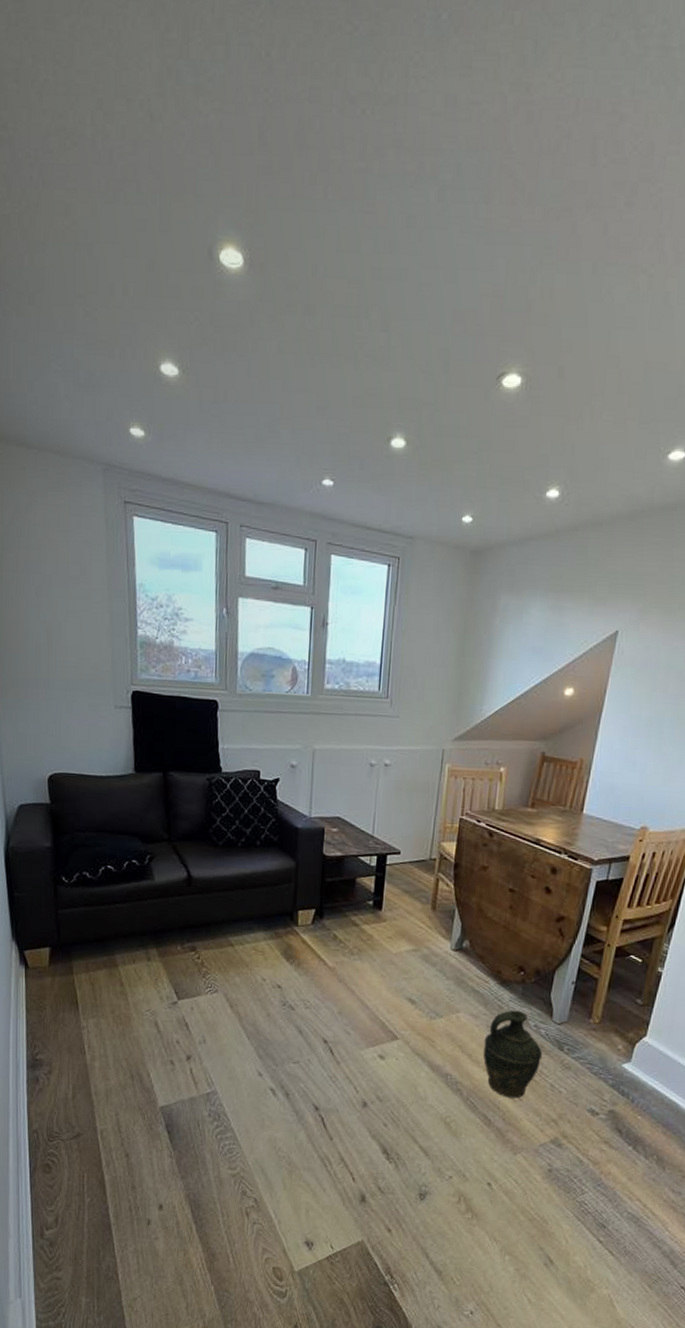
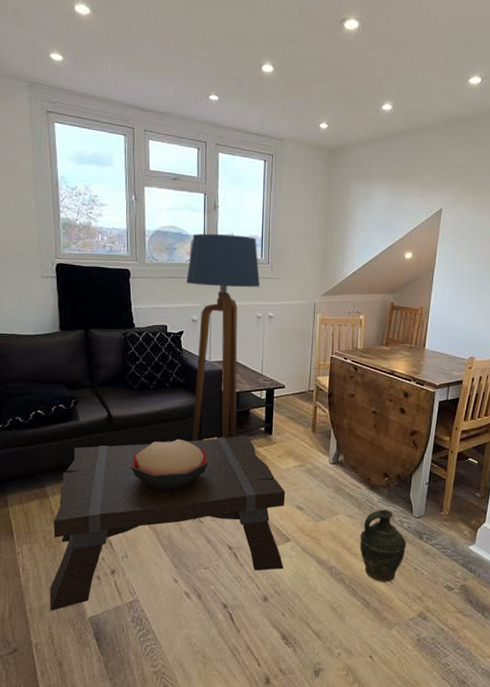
coffee table: none [117,908,395,1095] -> present [49,435,286,611]
decorative bowl: none [211,908,304,969] -> present [130,439,209,490]
floor lamp: none [285,658,376,913] -> present [187,234,260,441]

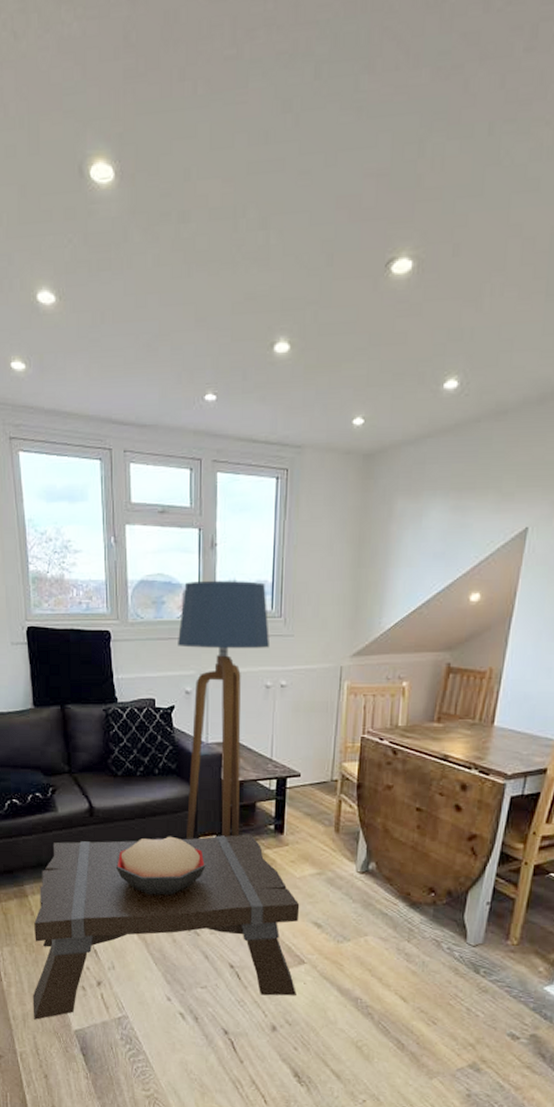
ceramic jug: present [360,509,407,582] -> none [394,932,458,1022]

